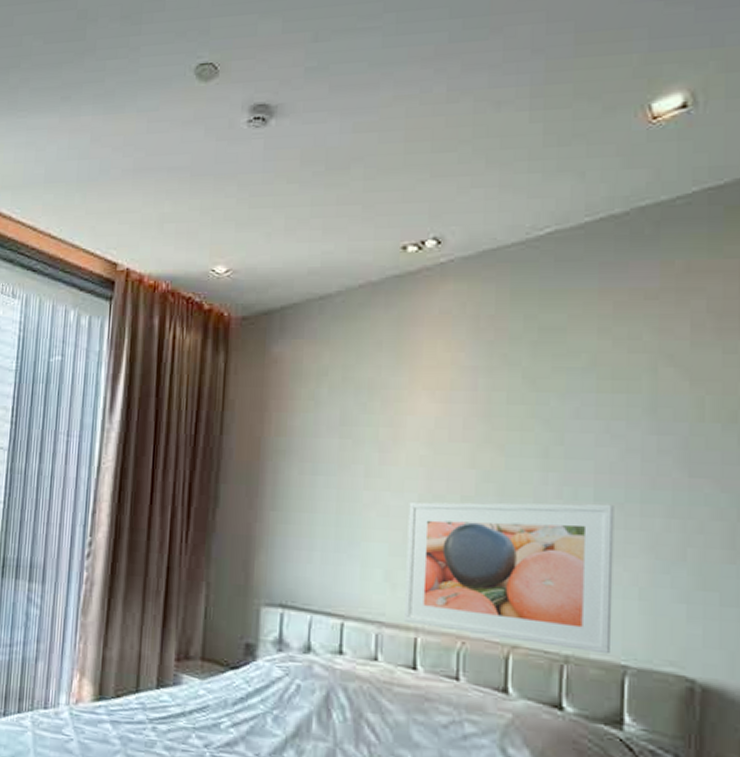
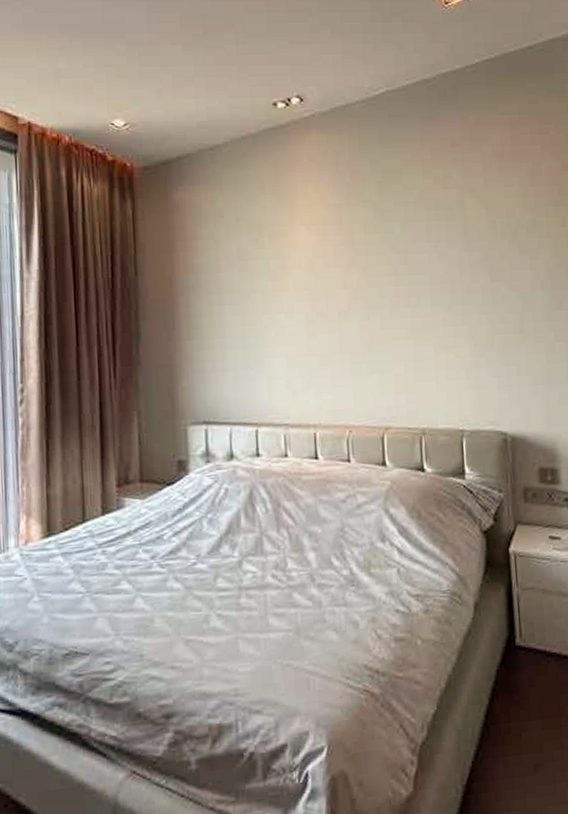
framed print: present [404,502,614,655] -> none [299,307,452,424]

